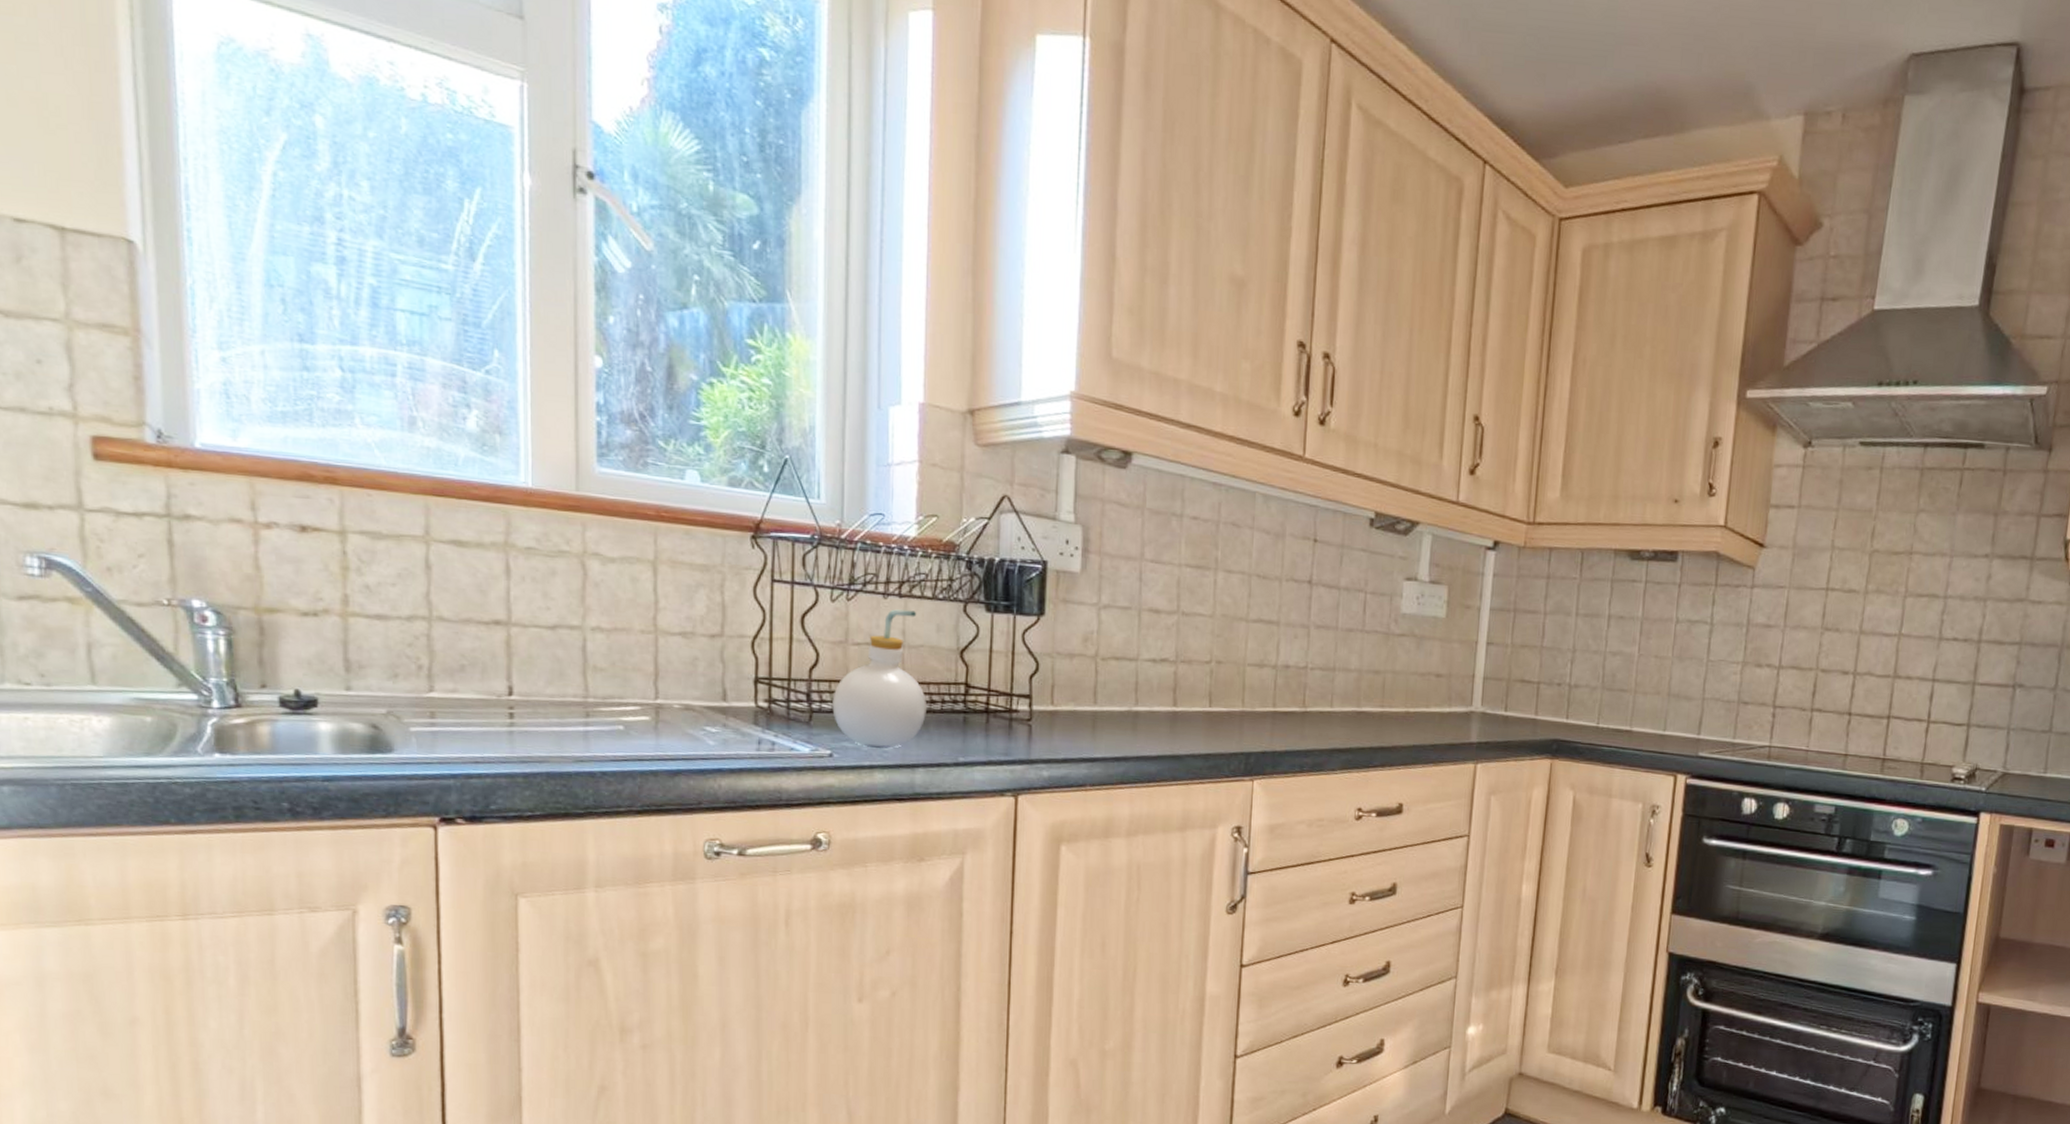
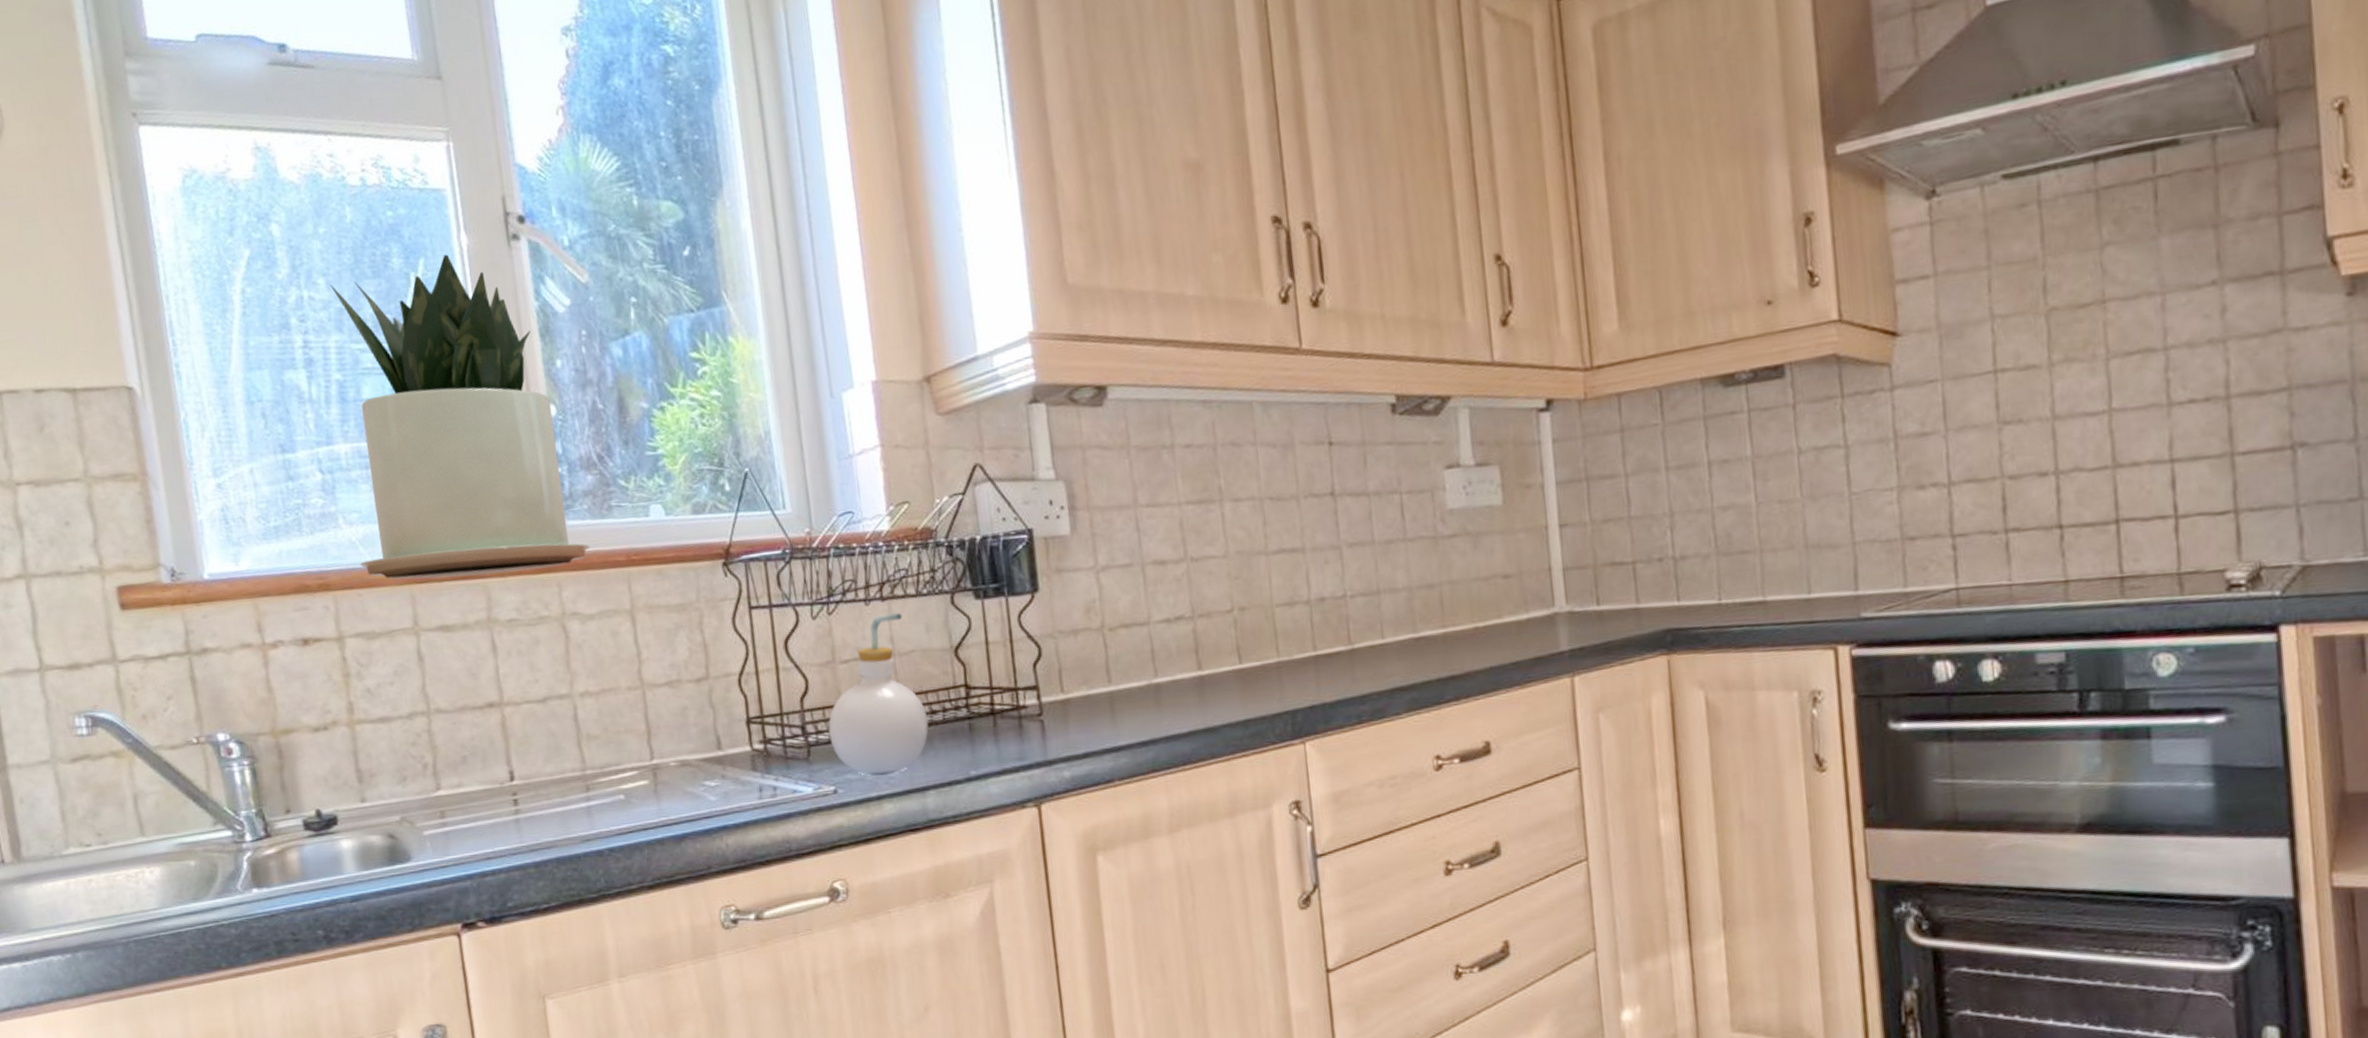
planter: none [373,189,621,508] -> present [330,254,590,580]

